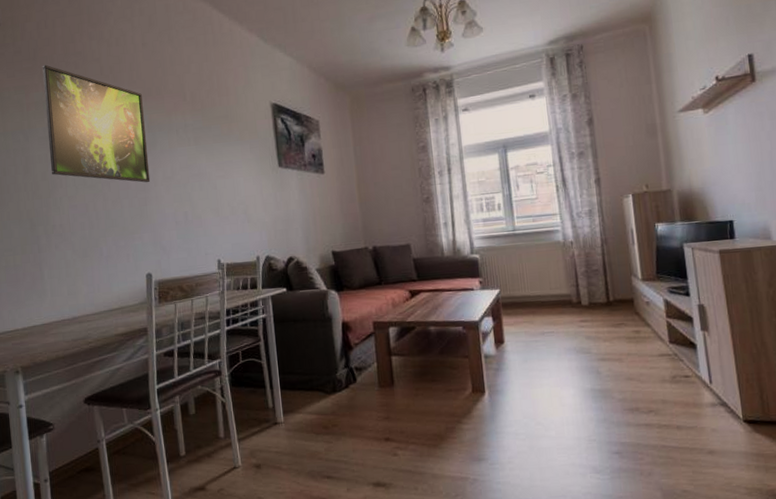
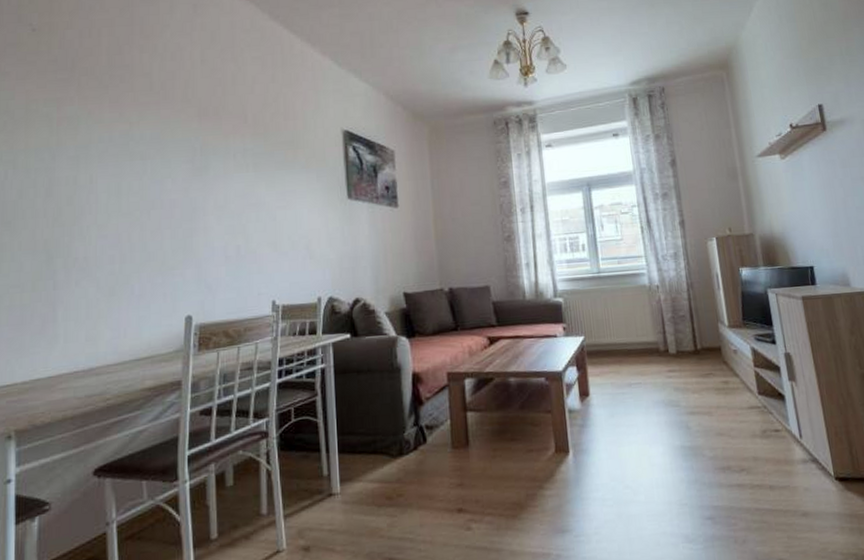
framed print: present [42,64,151,183] -> none [79,76,199,212]

